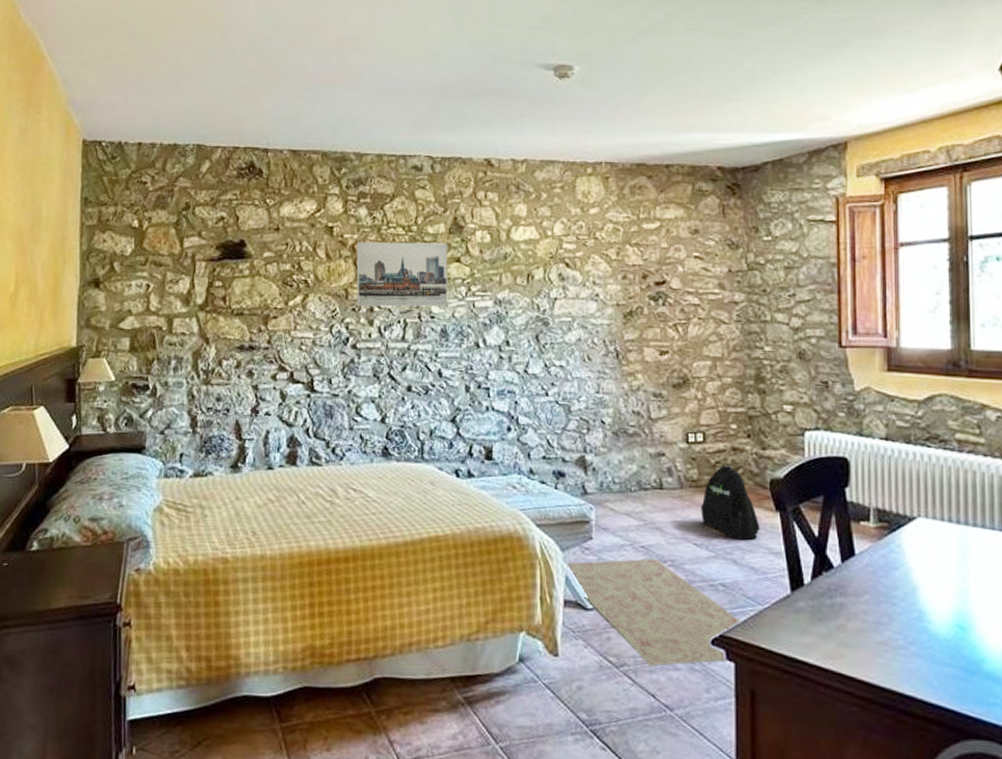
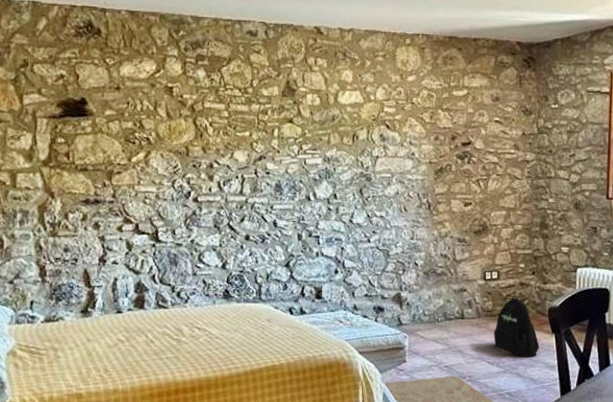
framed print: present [356,241,448,307] -> none [195,102,282,164]

